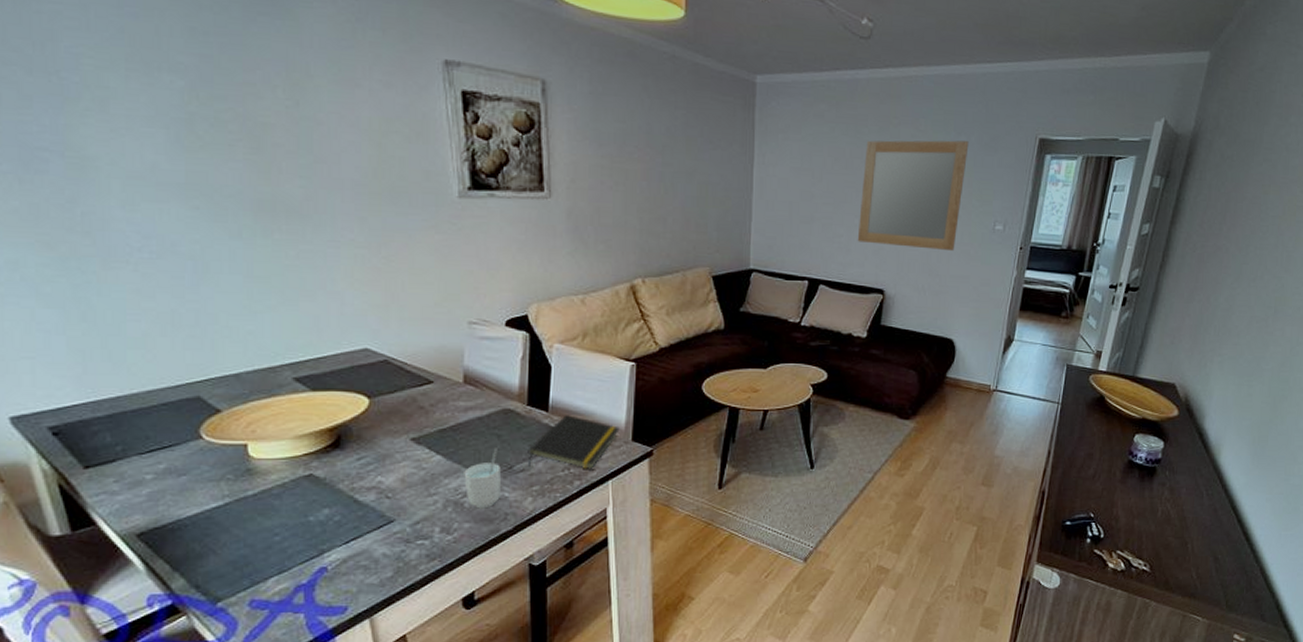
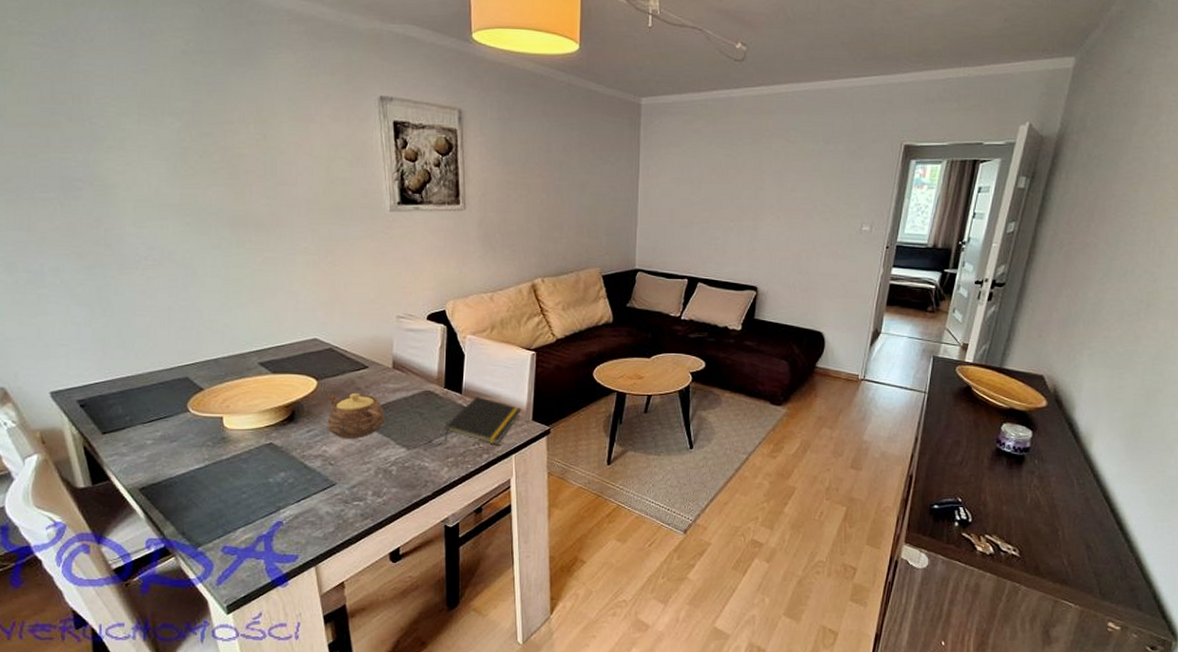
teapot: none [382,412,456,468] -> present [327,392,386,440]
cup: present [464,448,501,509] -> none [392,424,422,476]
home mirror: present [857,140,969,252] -> none [732,149,837,251]

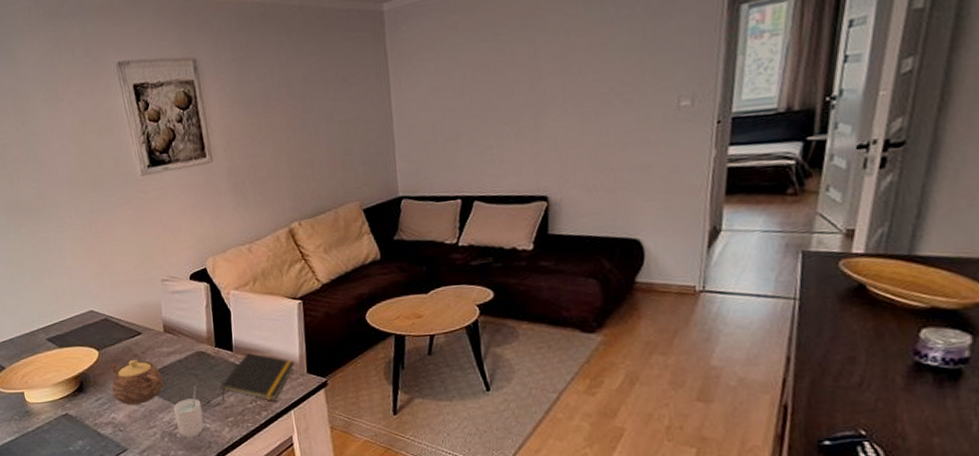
cup: none [392,424,422,476] -> present [173,385,204,438]

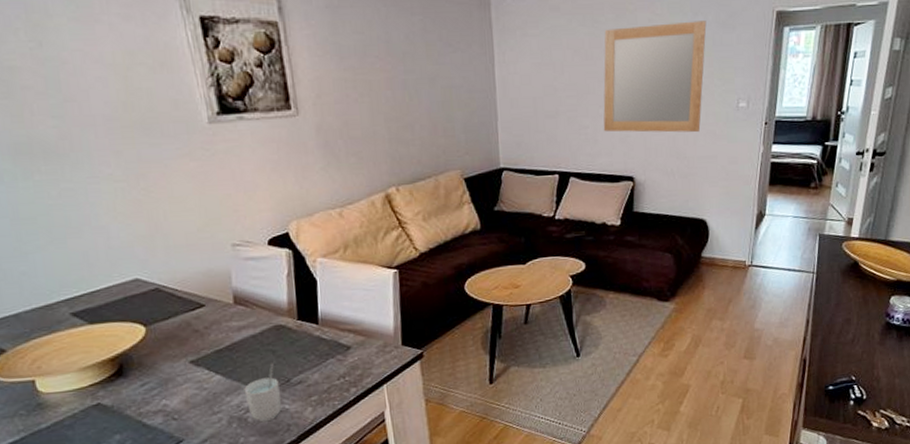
teapot: present [109,359,164,406] -> none [160,335,233,390]
notepad: present [220,353,295,401] -> none [302,325,389,378]
home mirror: none [508,13,634,150] -> present [603,21,707,133]

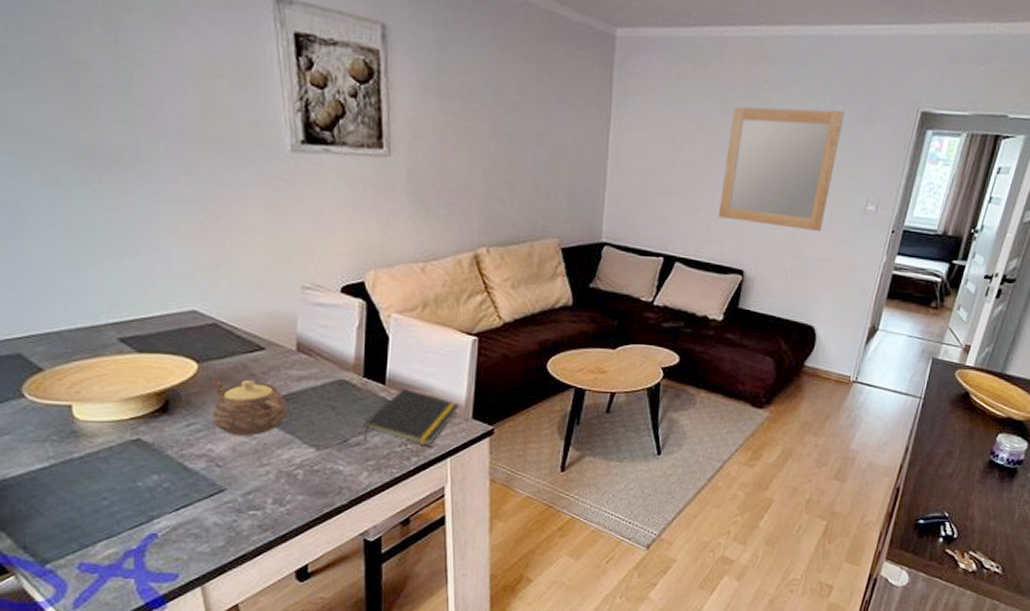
teapot: none [160,335,233,390] -> present [212,379,289,437]
cup: present [244,363,281,422] -> none [297,420,335,482]
notepad: none [302,325,389,378] -> present [363,389,460,446]

